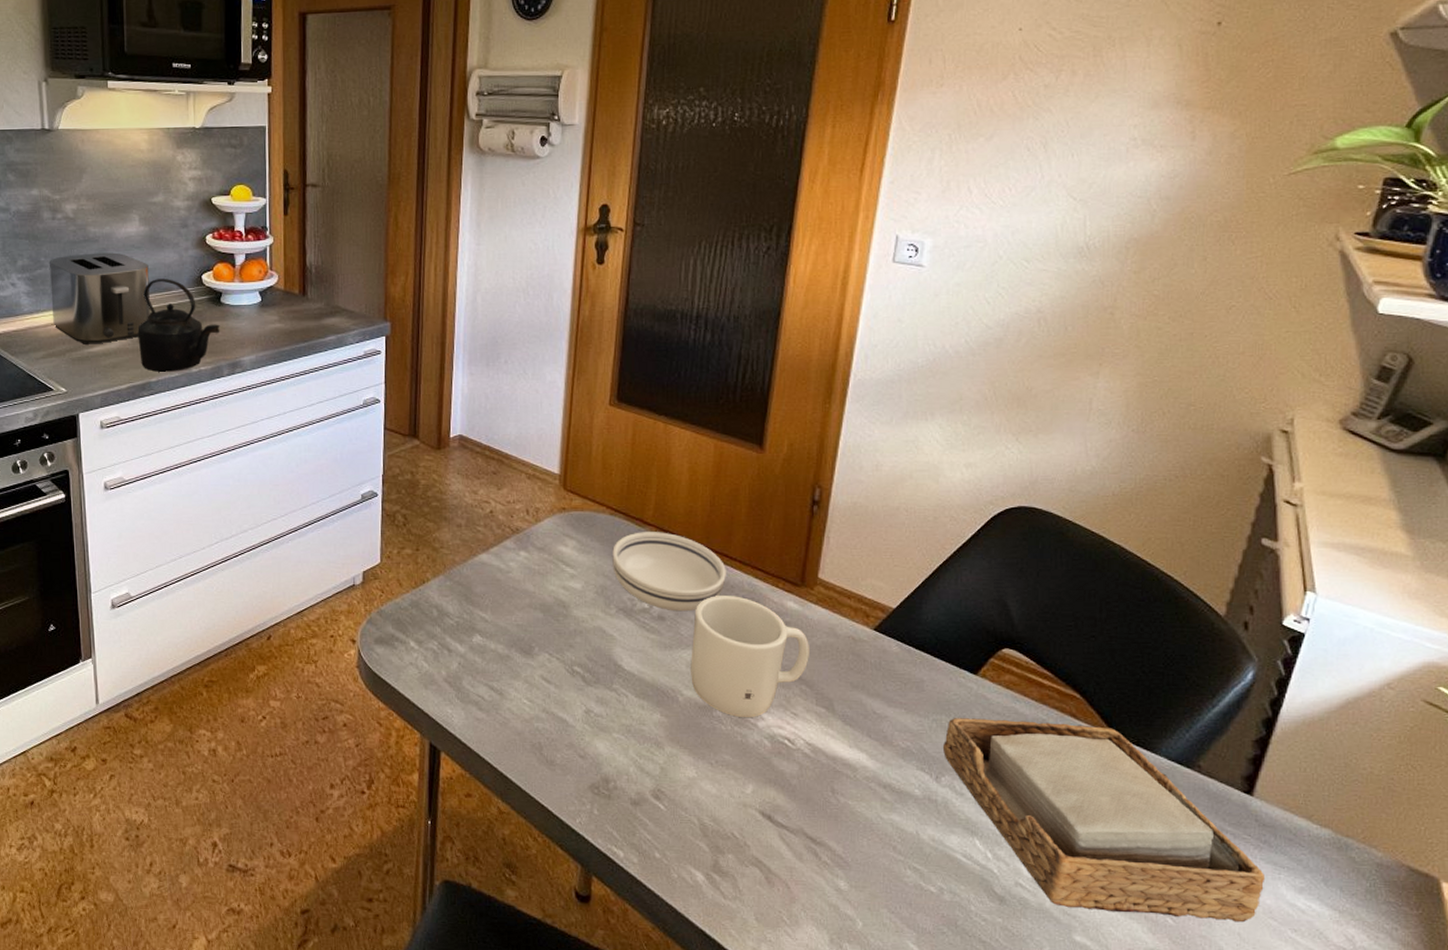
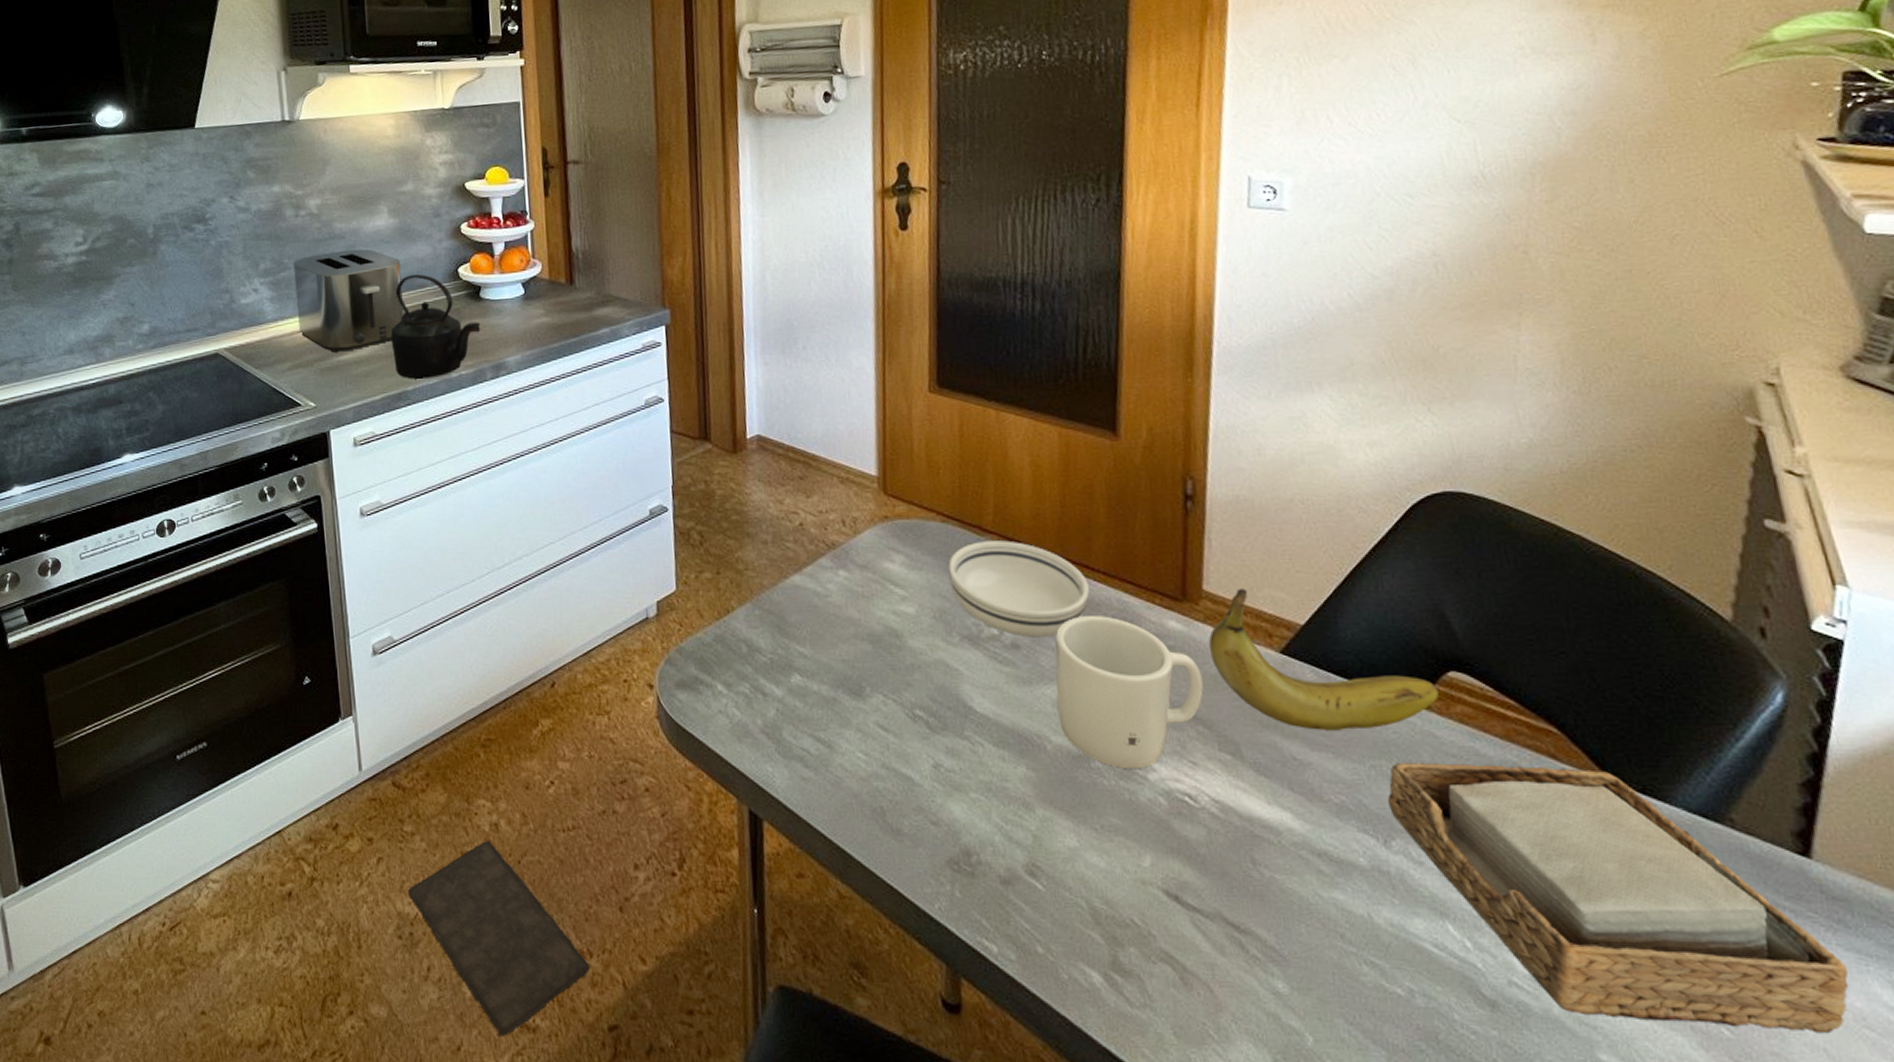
doormat: none [136,763,289,918] -> present [408,841,591,1037]
fruit: none [817,578,994,692] -> present [1208,588,1440,730]

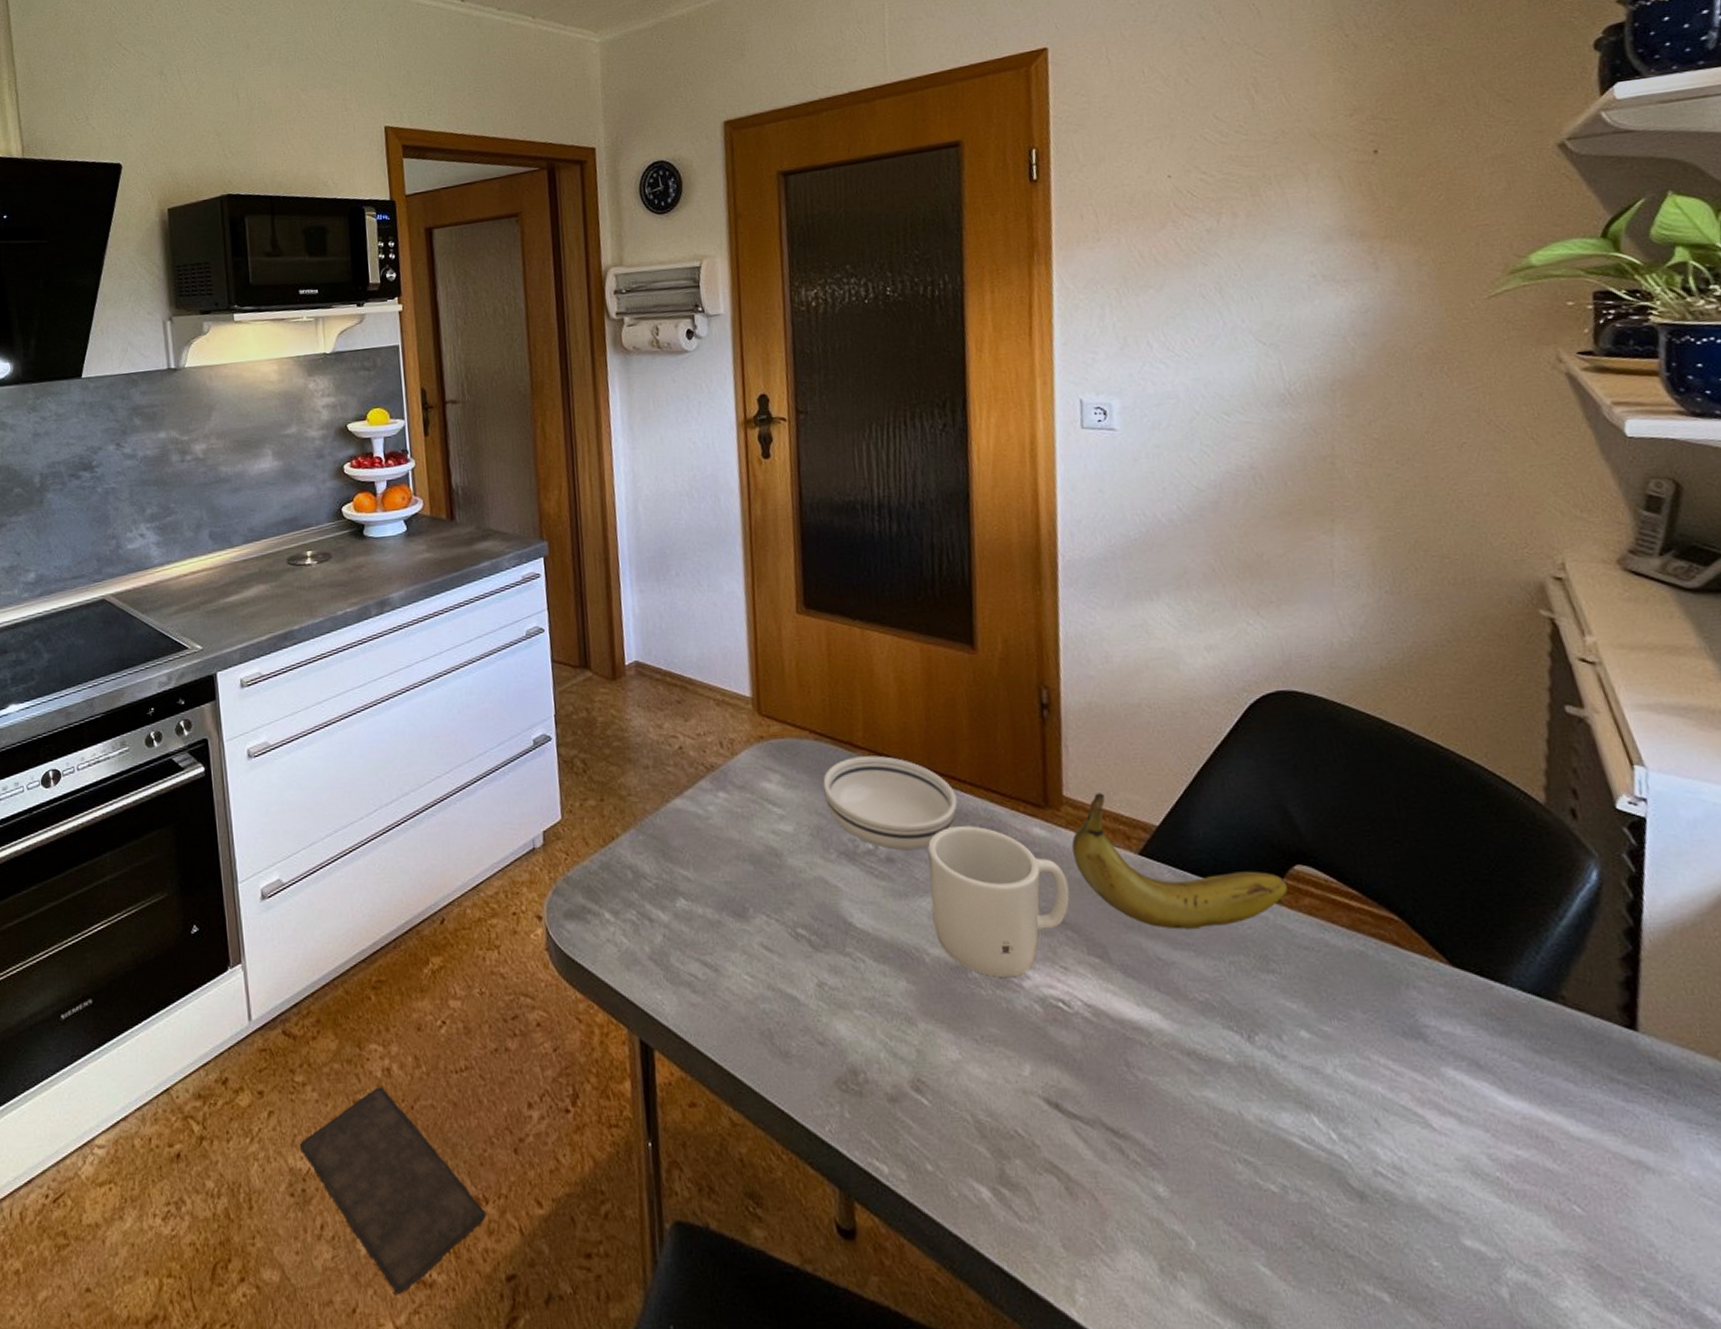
toaster: present [293,249,404,352] -> none [179,491,289,595]
kettle: present [390,274,481,379] -> none [276,514,365,618]
napkin holder: present [1387,763,1849,1034] -> none [1247,954,1684,1205]

